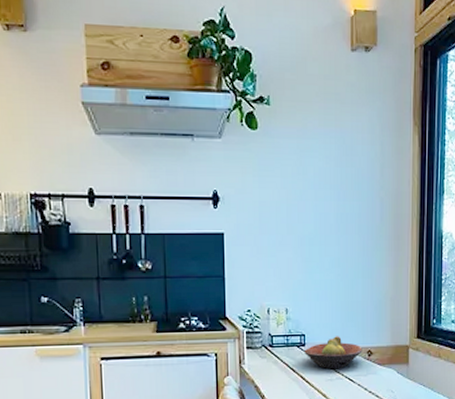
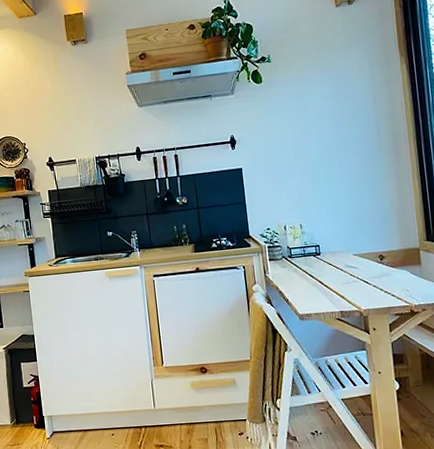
fruit bowl: present [304,336,362,369] -> none [320,244,374,274]

